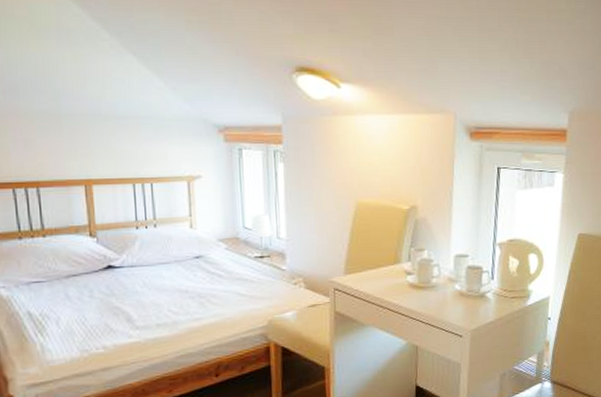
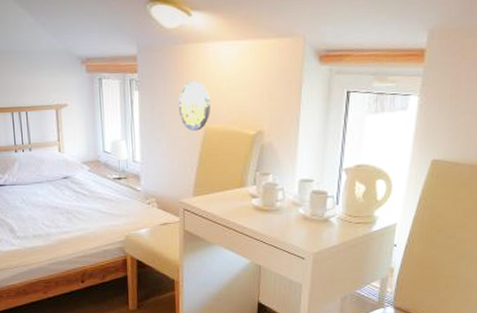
wall clock: none [328,153,362,206] -> present [179,80,210,131]

